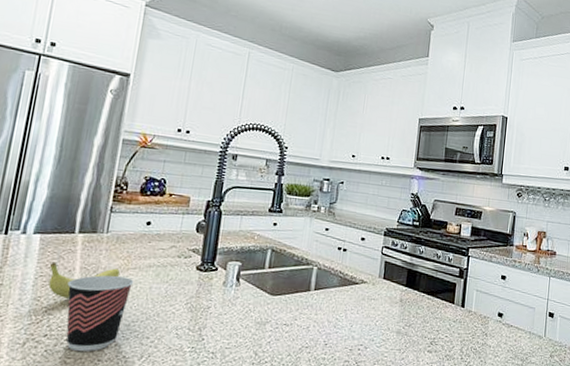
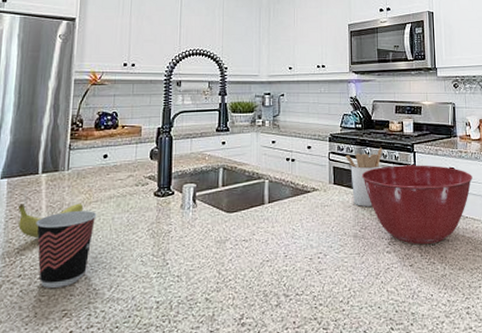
utensil holder: none [399,247,437,305] -> present [345,147,382,207]
mixing bowl: none [412,267,523,348] -> present [361,165,473,245]

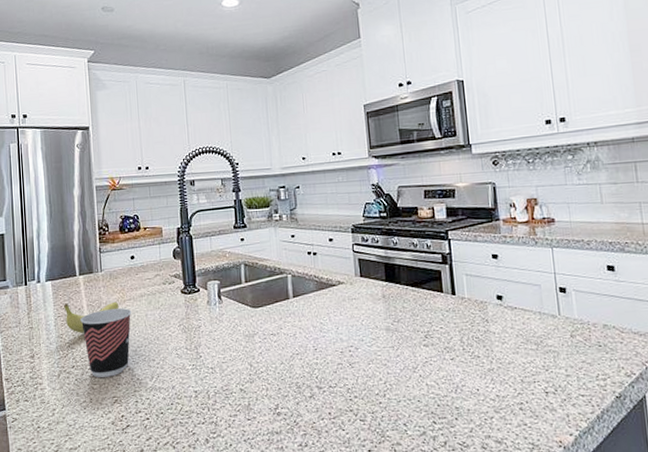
utensil holder: present [345,147,382,207] -> none [371,236,412,299]
mixing bowl: present [361,165,473,245] -> none [390,252,521,338]

